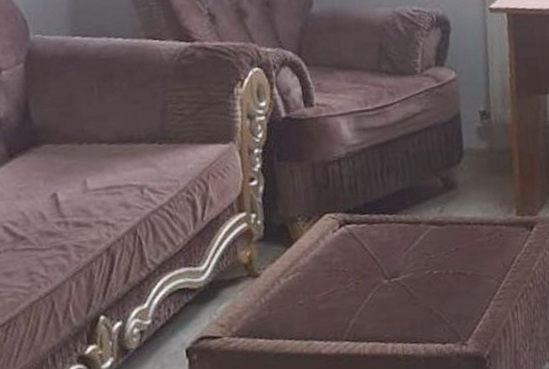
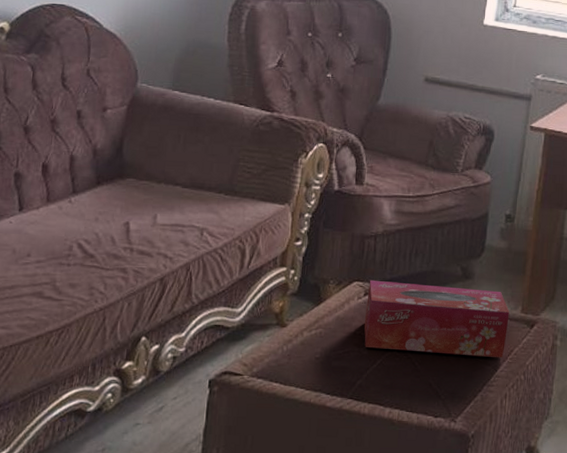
tissue box: none [341,196,506,283] -> present [364,280,509,358]

